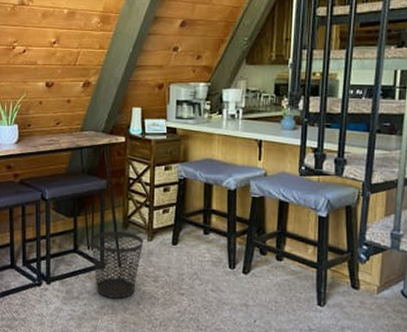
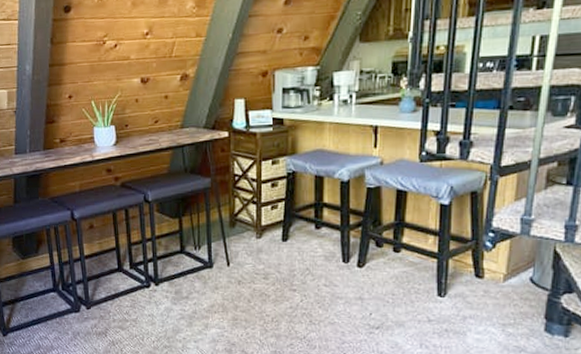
wastebasket: present [90,231,144,299] -> none [196,230,252,297]

